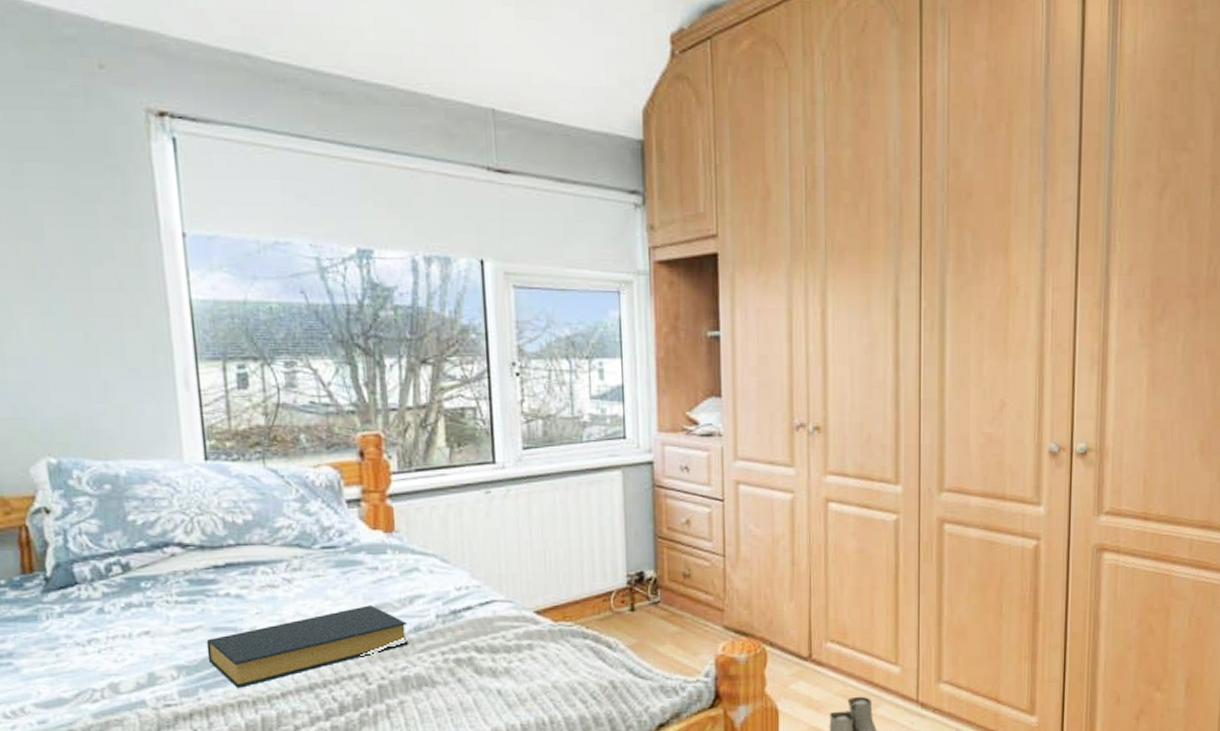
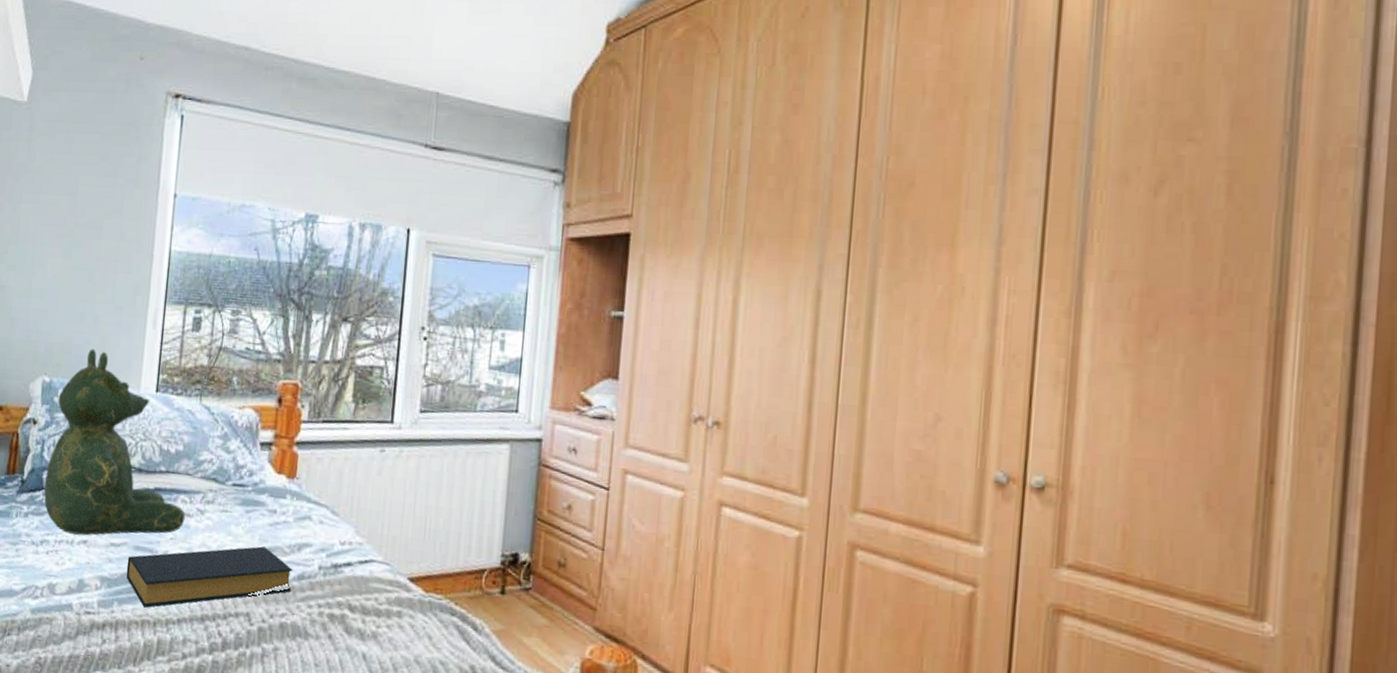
teddy bear: none [74,420,270,627] -> present [44,348,186,536]

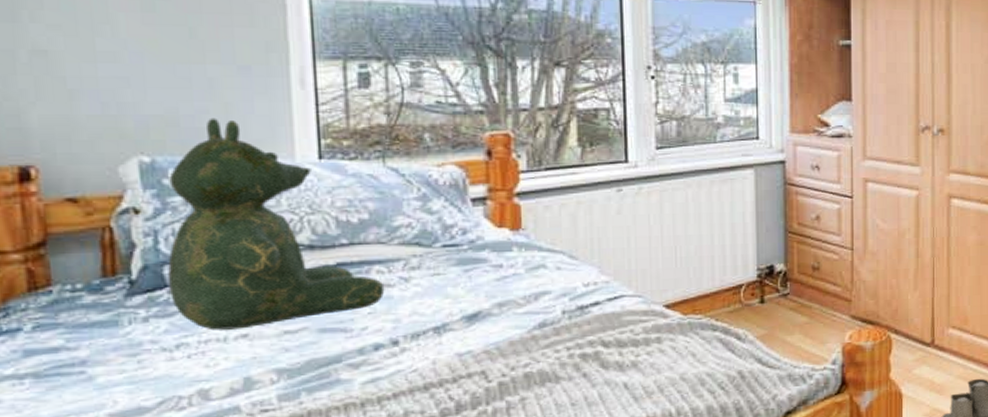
hardback book: present [126,546,293,608] -> none [311,303,533,390]

